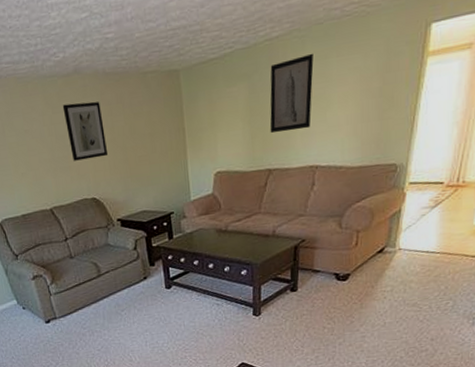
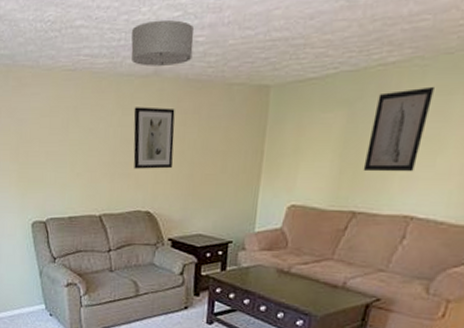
ceiling light: none [46,20,106,66] -> present [131,19,194,66]

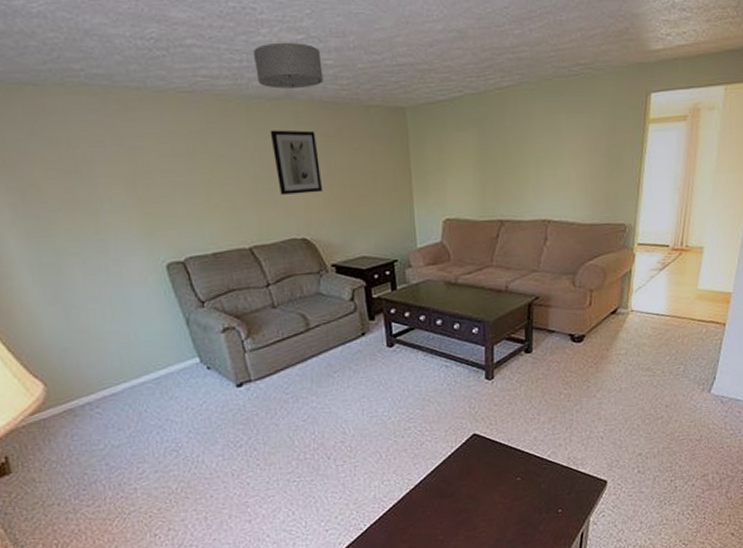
wall art: present [363,86,435,172] -> none [501,107,544,184]

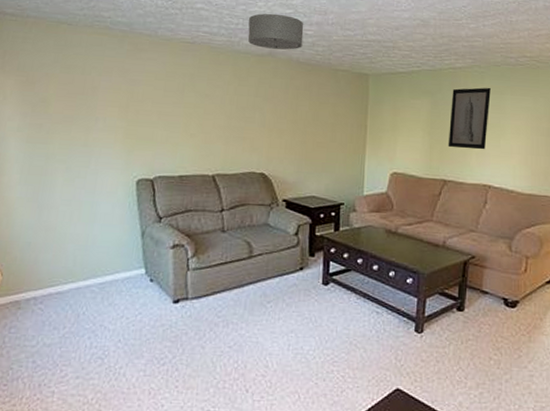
wall art: present [269,130,322,195] -> none [248,80,288,136]
wall art: none [501,107,544,184] -> present [448,87,491,150]

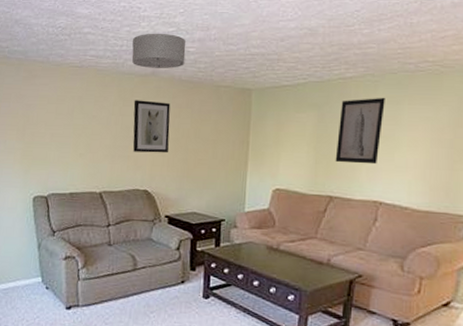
wall art: none [248,80,288,136] -> present [133,100,171,153]

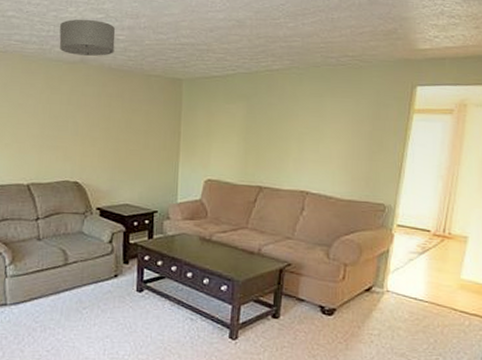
wall art: present [133,100,171,153] -> none [61,88,101,144]
wall art: present [335,97,385,165] -> none [264,89,310,155]

